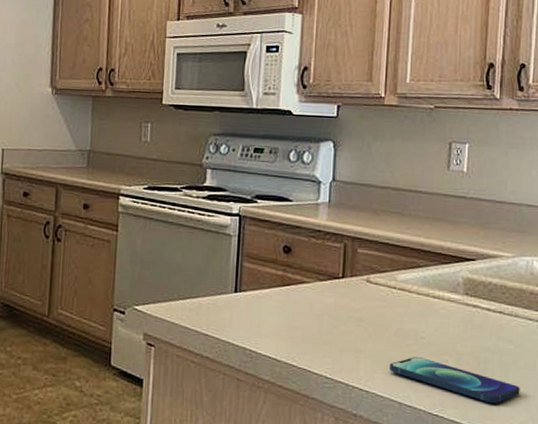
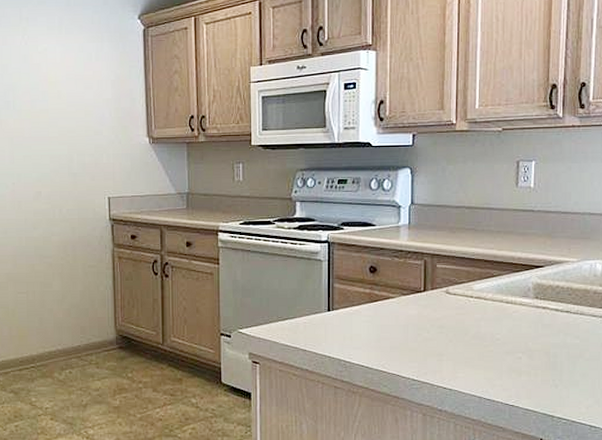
smartphone: present [389,357,520,403] -> none [470,356,586,391]

